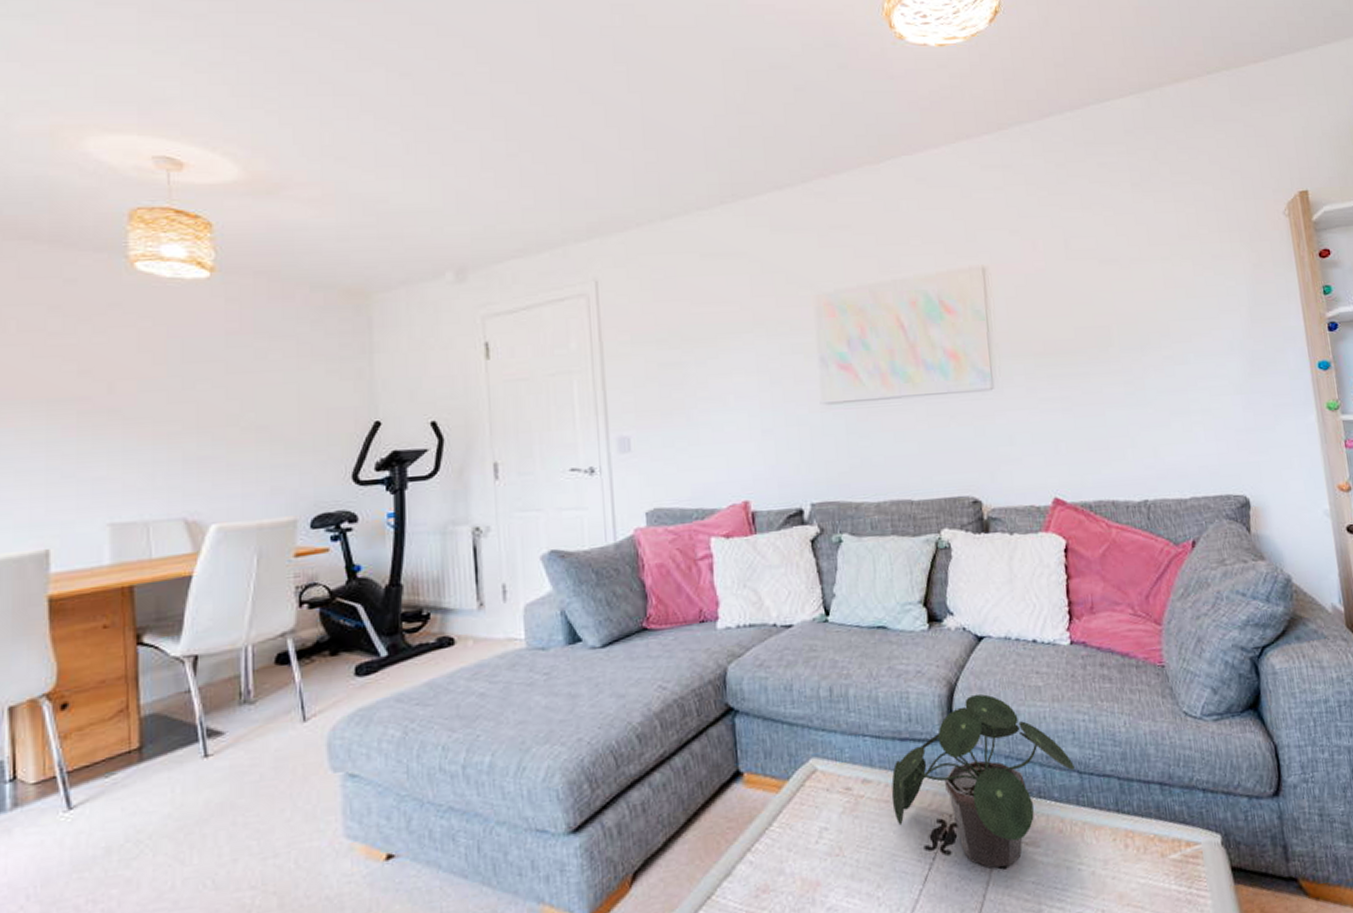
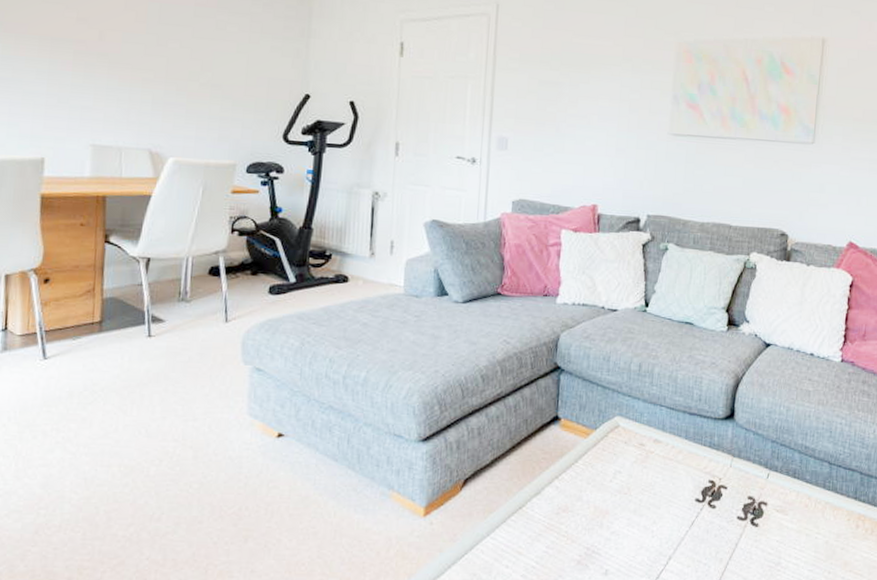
potted plant: present [891,694,1075,869] -> none [675,388,827,526]

